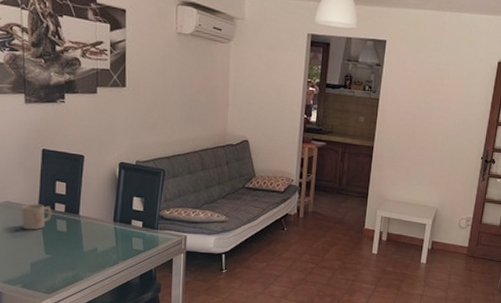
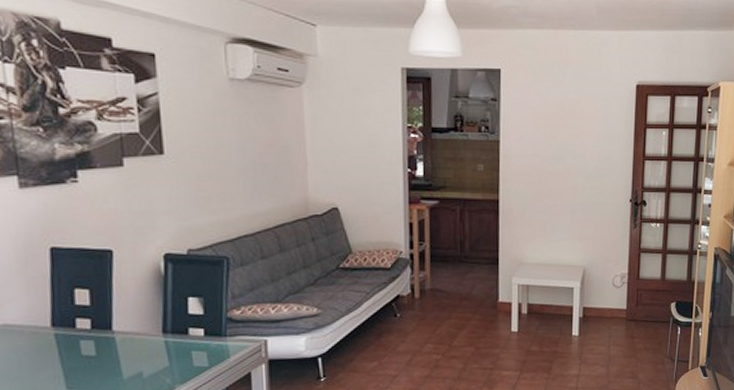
mug: present [22,203,52,230] -> none [27,322,73,360]

